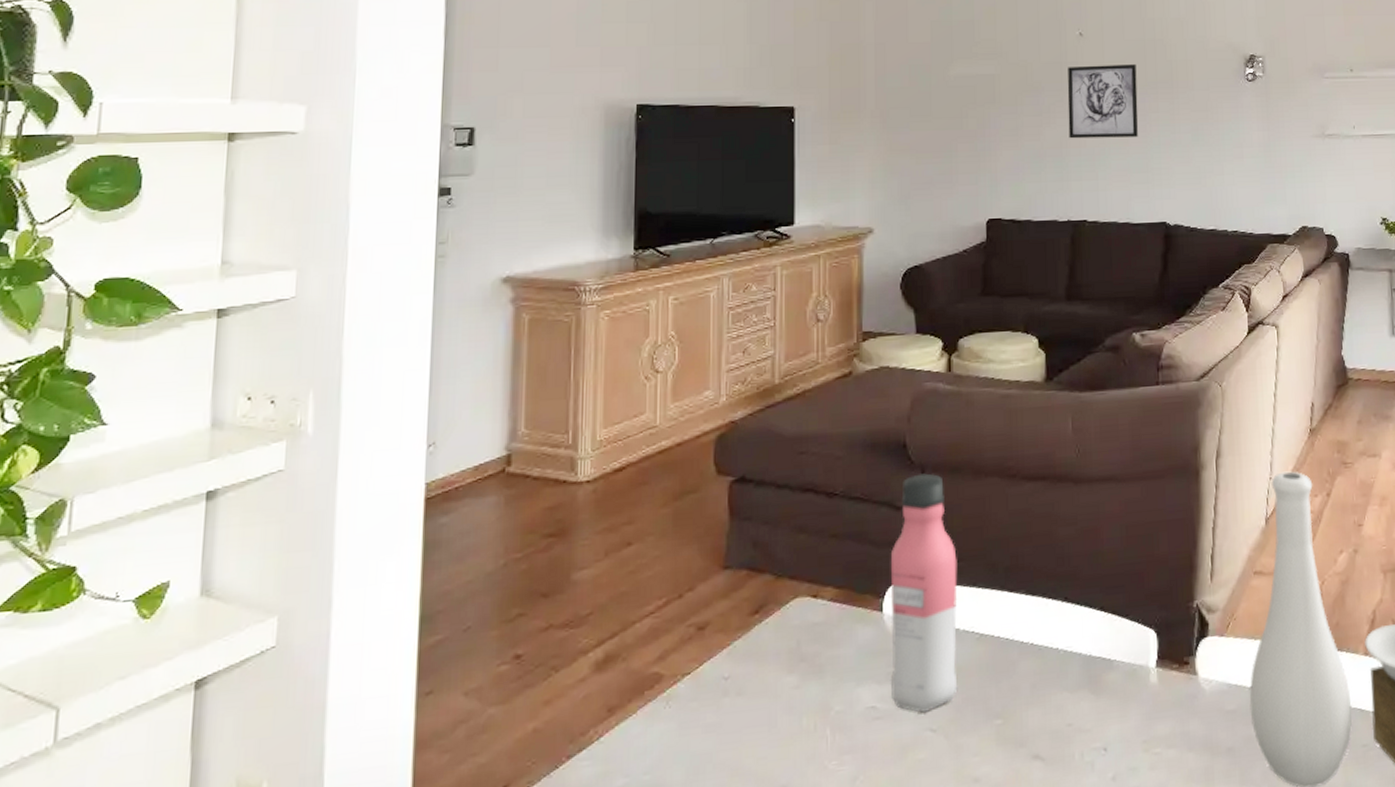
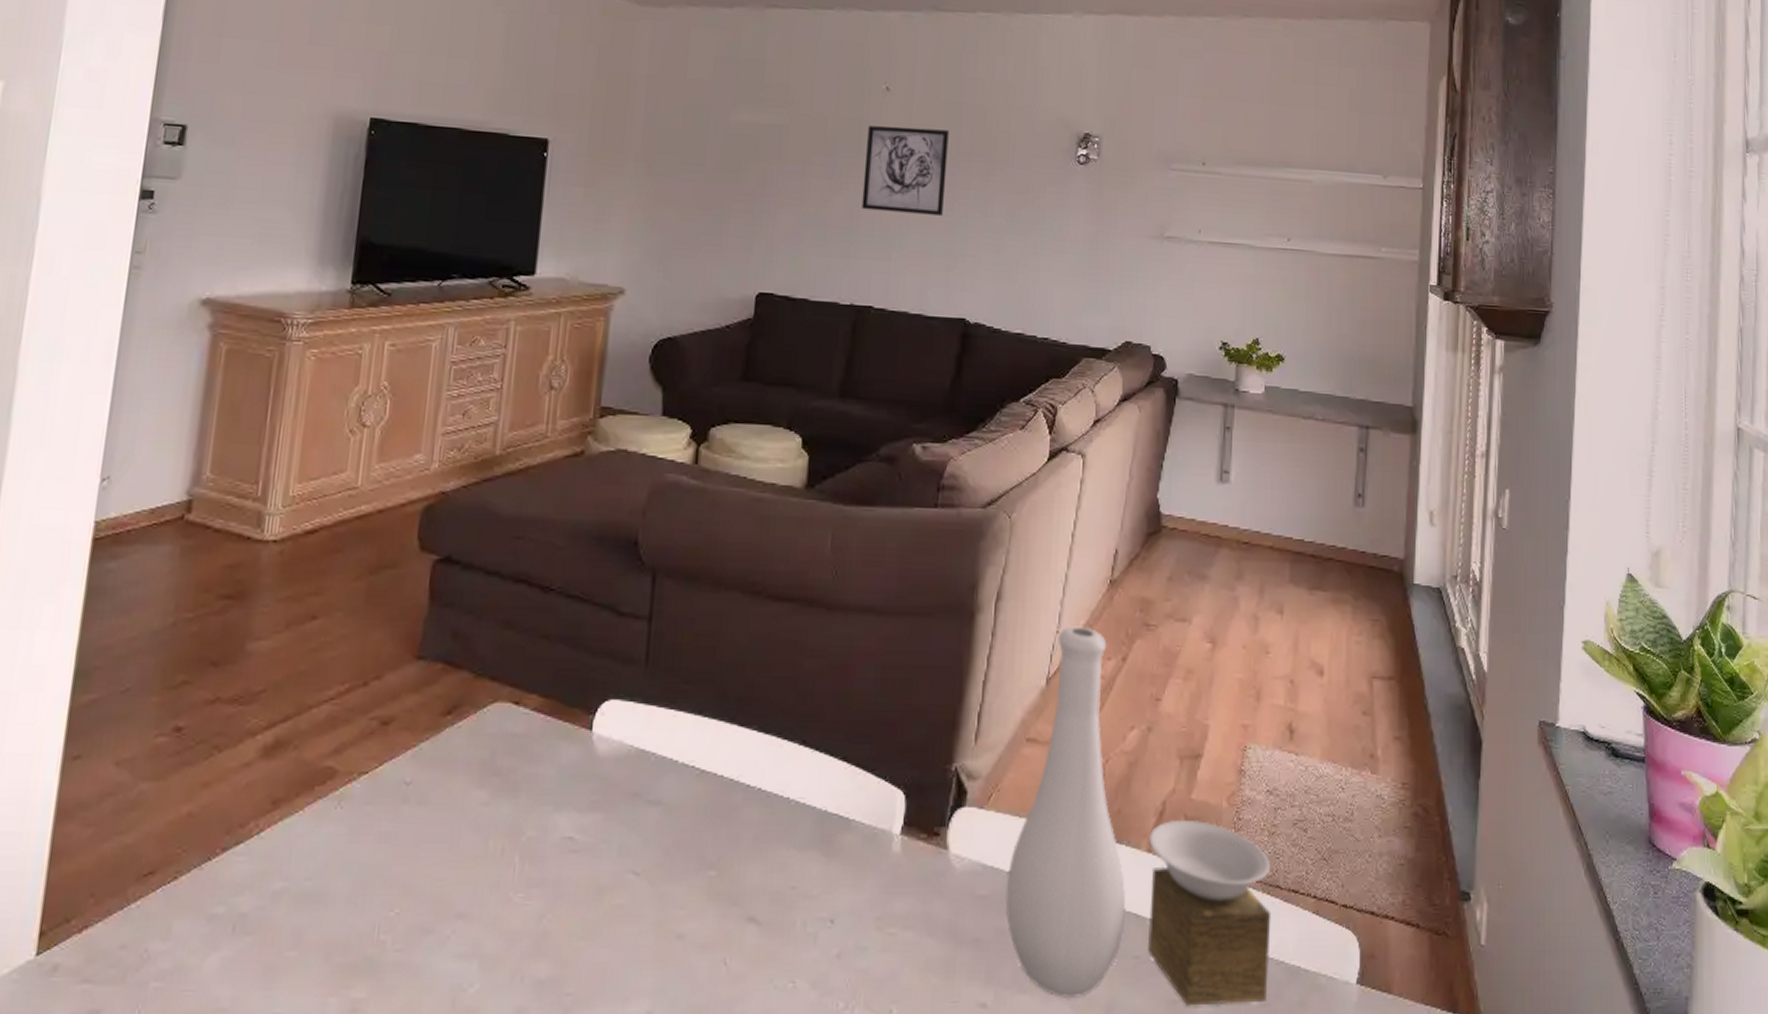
water bottle: present [890,473,958,713] -> none [592,577,683,851]

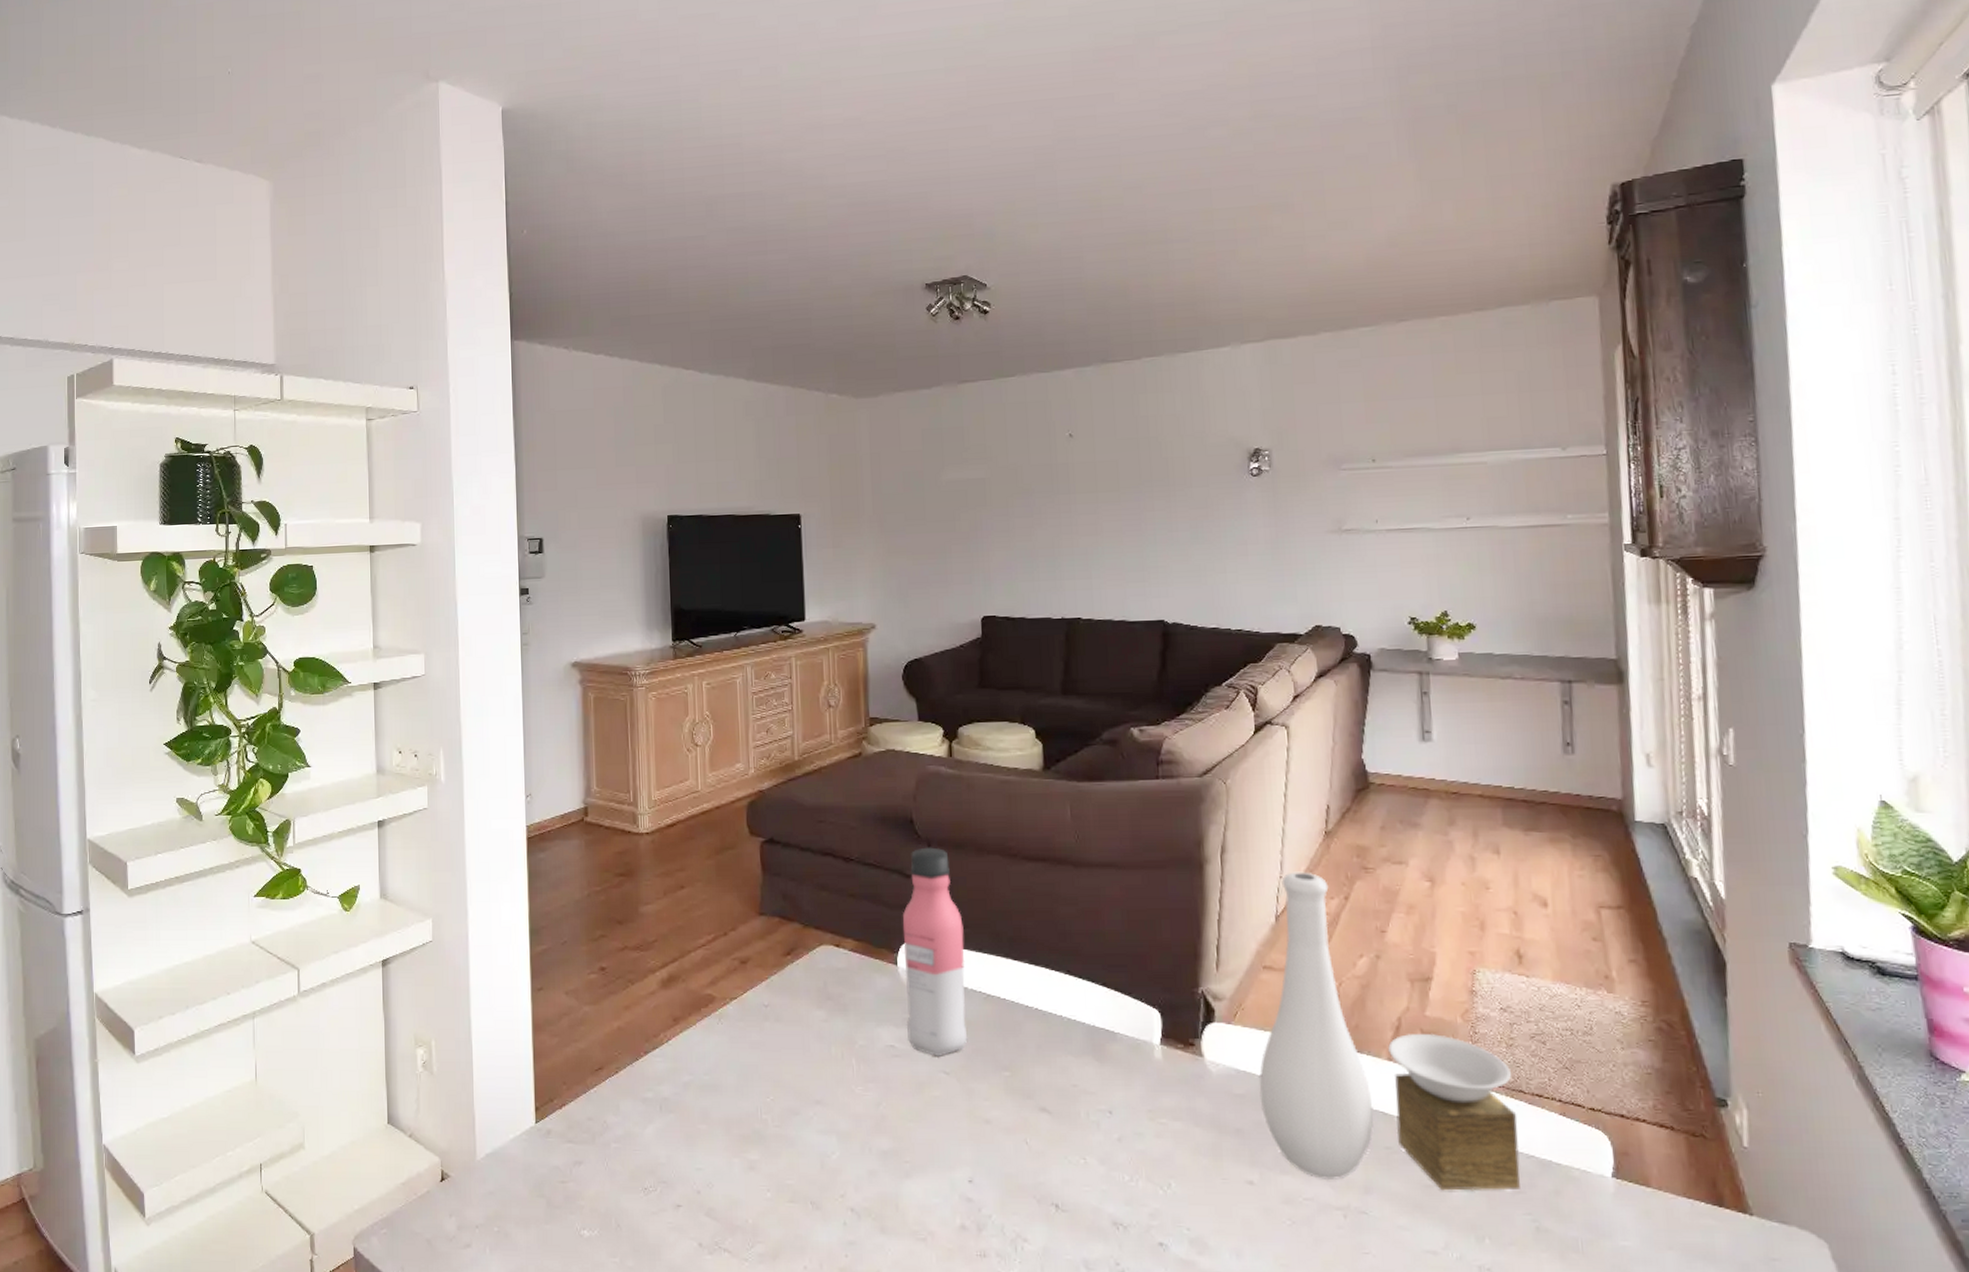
water bottle: none [592,577,683,851] -> present [902,847,968,1056]
wall art: present [861,125,949,216] -> none [1058,463,1133,539]

